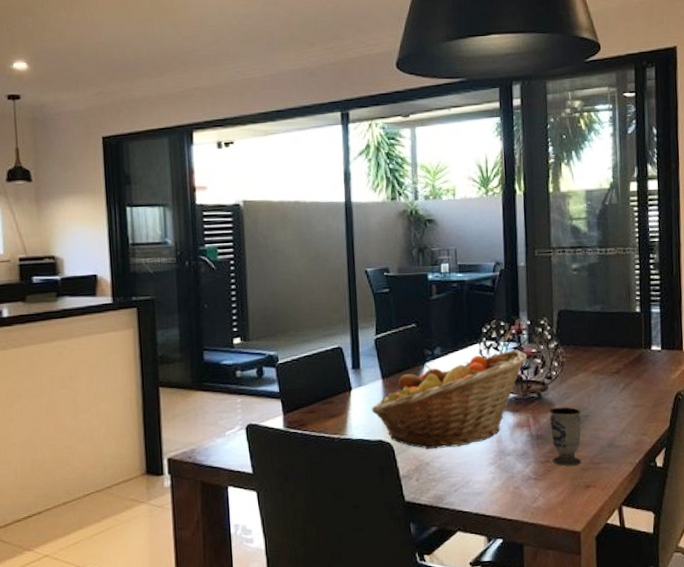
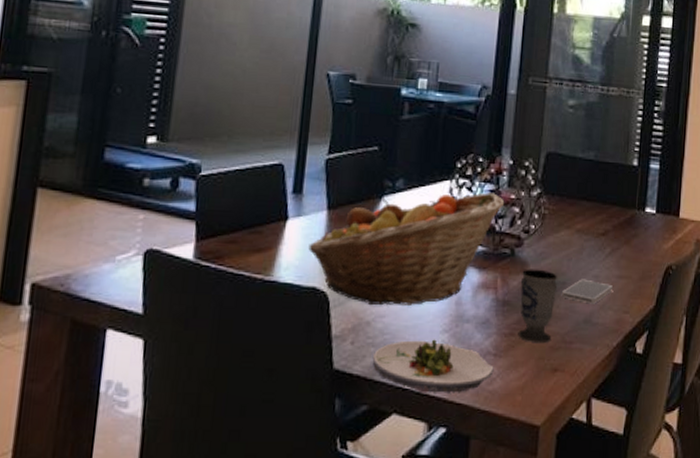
salad plate: none [436,471,536,514] -> present [373,339,494,393]
smartphone: none [585,411,630,431] -> present [561,279,613,304]

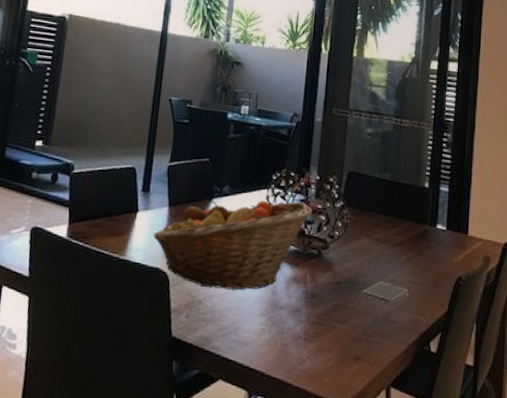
salad plate: present [373,339,494,393] -> none [203,319,304,369]
cup: present [518,269,557,344] -> none [324,268,358,334]

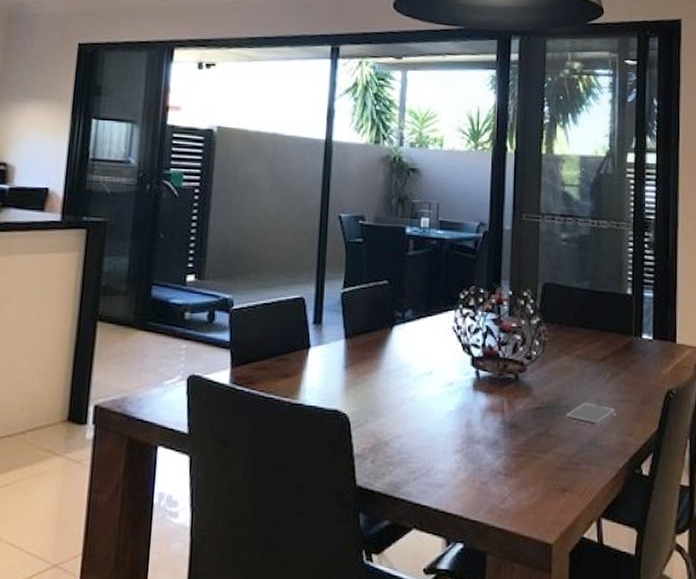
fruit basket: present [153,199,313,290] -> none [329,321,507,427]

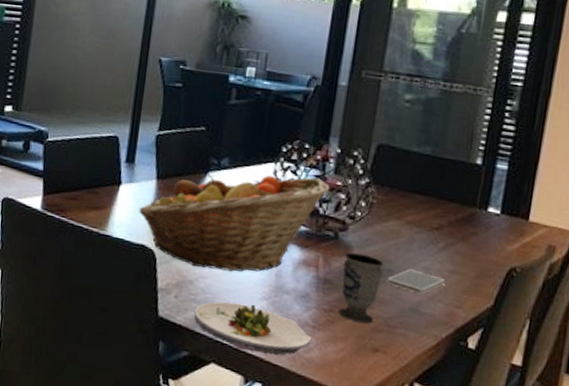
fruit basket: none [329,321,507,427] -> present [138,173,330,272]
salad plate: none [392,459,505,511] -> present [194,301,312,356]
cup: none [526,393,560,465] -> present [338,252,383,324]

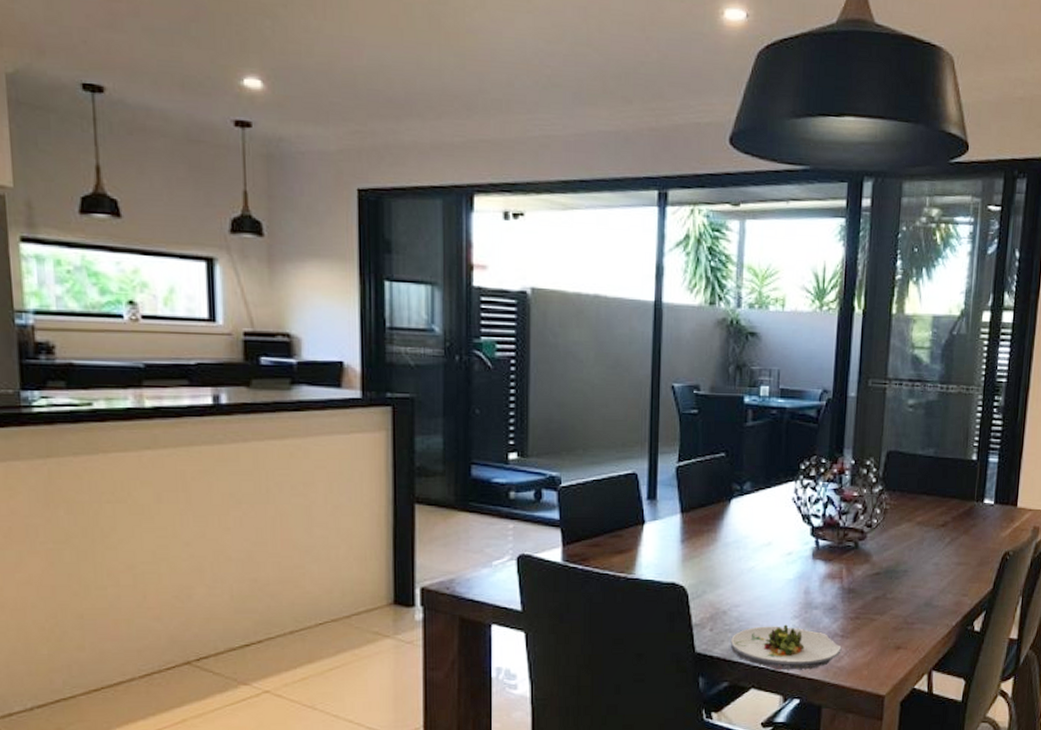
fruit basket: present [138,173,330,272] -> none [666,491,848,597]
cup: present [338,252,383,324] -> none [863,559,899,625]
smartphone: present [386,269,445,295] -> none [903,567,952,589]

